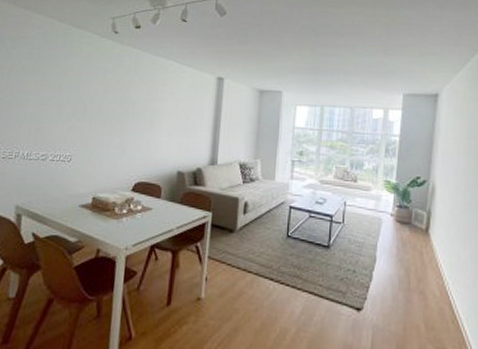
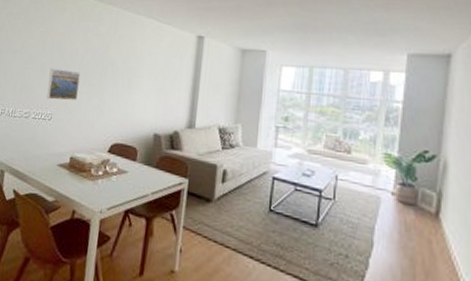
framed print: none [64,109,101,142] -> present [46,67,81,101]

